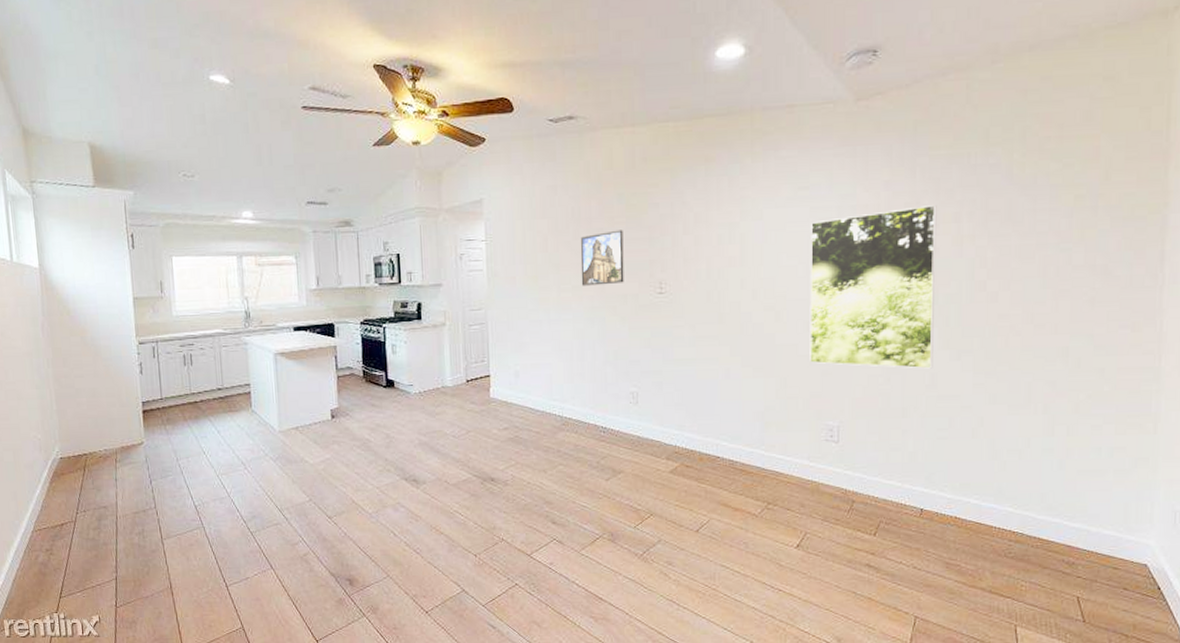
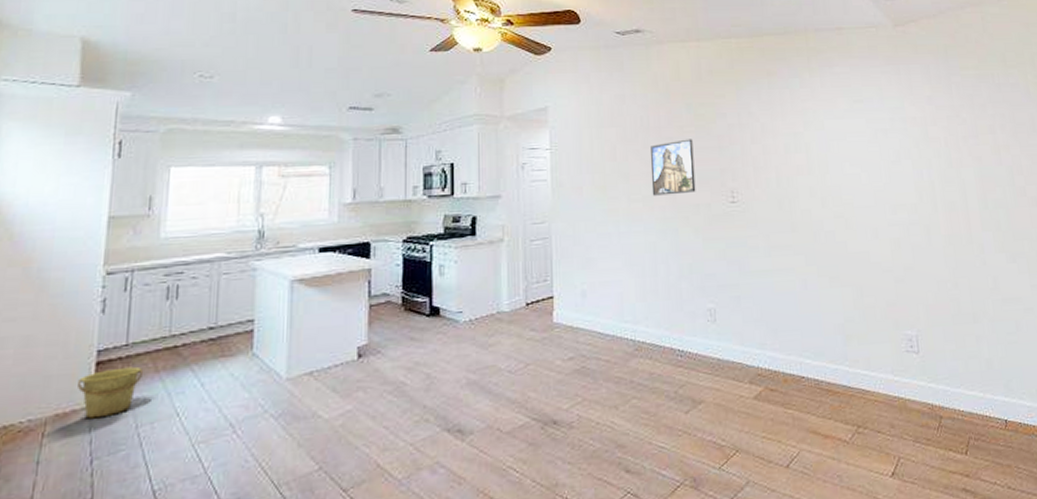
bucket: none [133,415,175,452] -> present [78,366,142,419]
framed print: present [810,205,937,369] -> none [868,118,994,273]

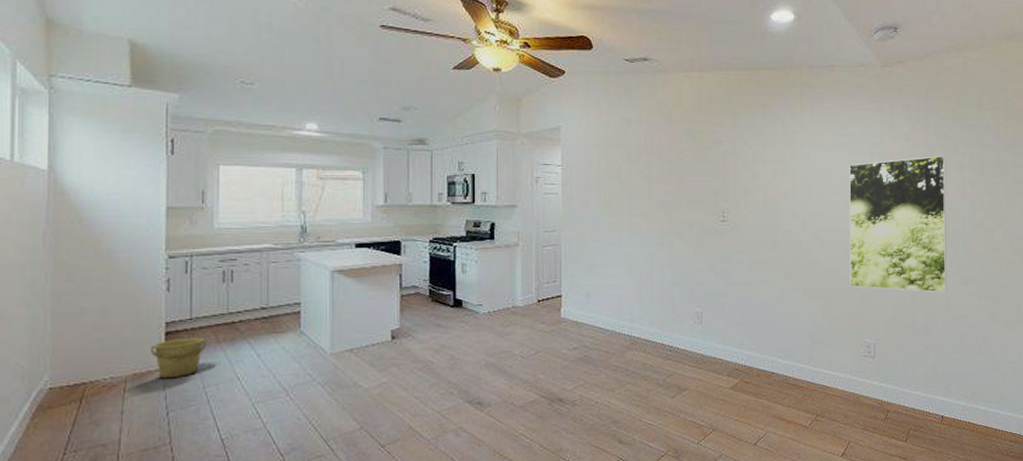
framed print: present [649,139,696,196] -> none [651,162,691,212]
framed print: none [868,118,994,273] -> present [849,156,947,293]

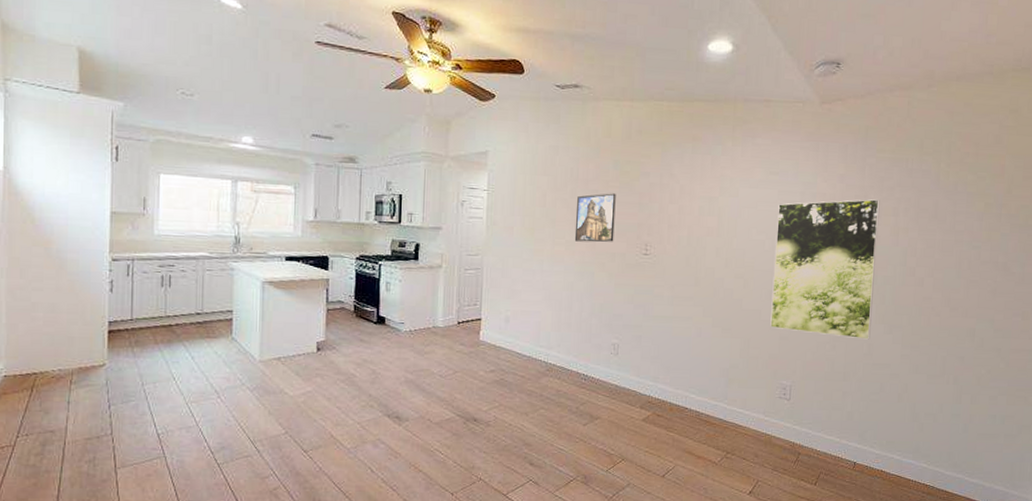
bucket: present [151,337,206,379] -> none [95,337,145,374]
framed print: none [651,162,691,212] -> present [574,193,616,243]

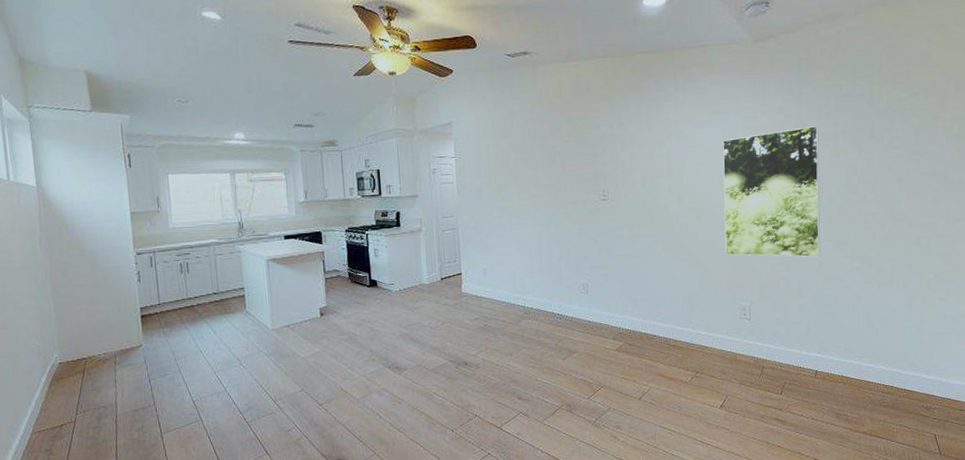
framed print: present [574,193,616,243] -> none [536,147,574,195]

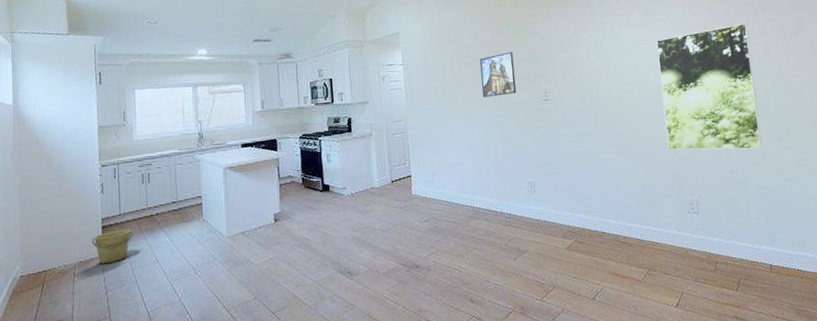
bucket: none [131,319,173,353] -> present [92,229,132,264]
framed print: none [536,147,574,195] -> present [479,51,517,97]

